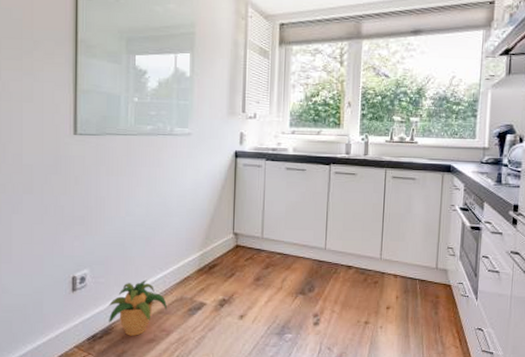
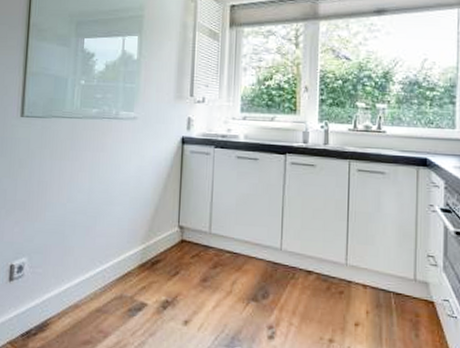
potted plant: present [108,279,168,336] -> none [44,273,106,336]

